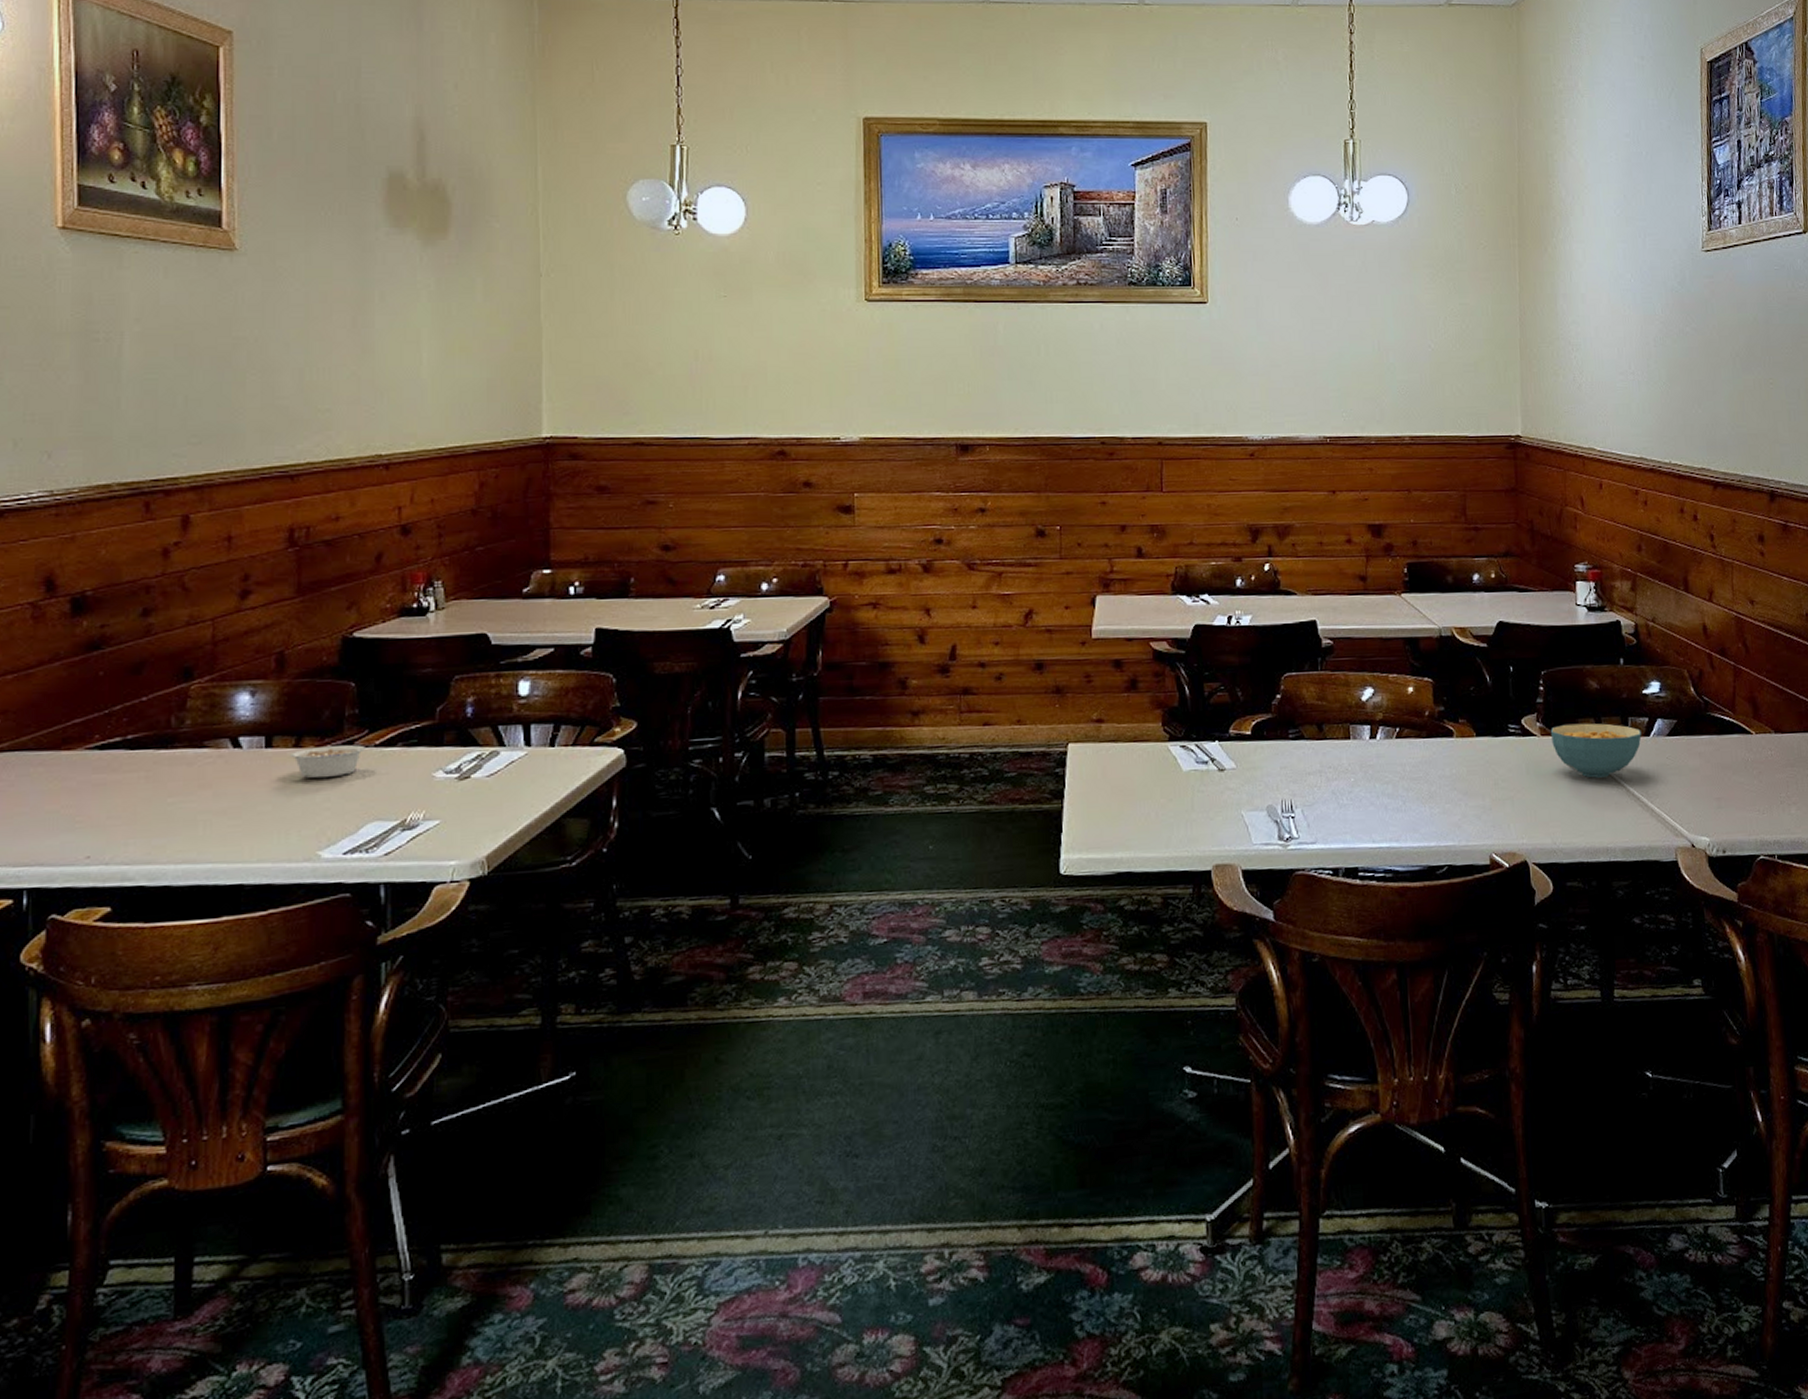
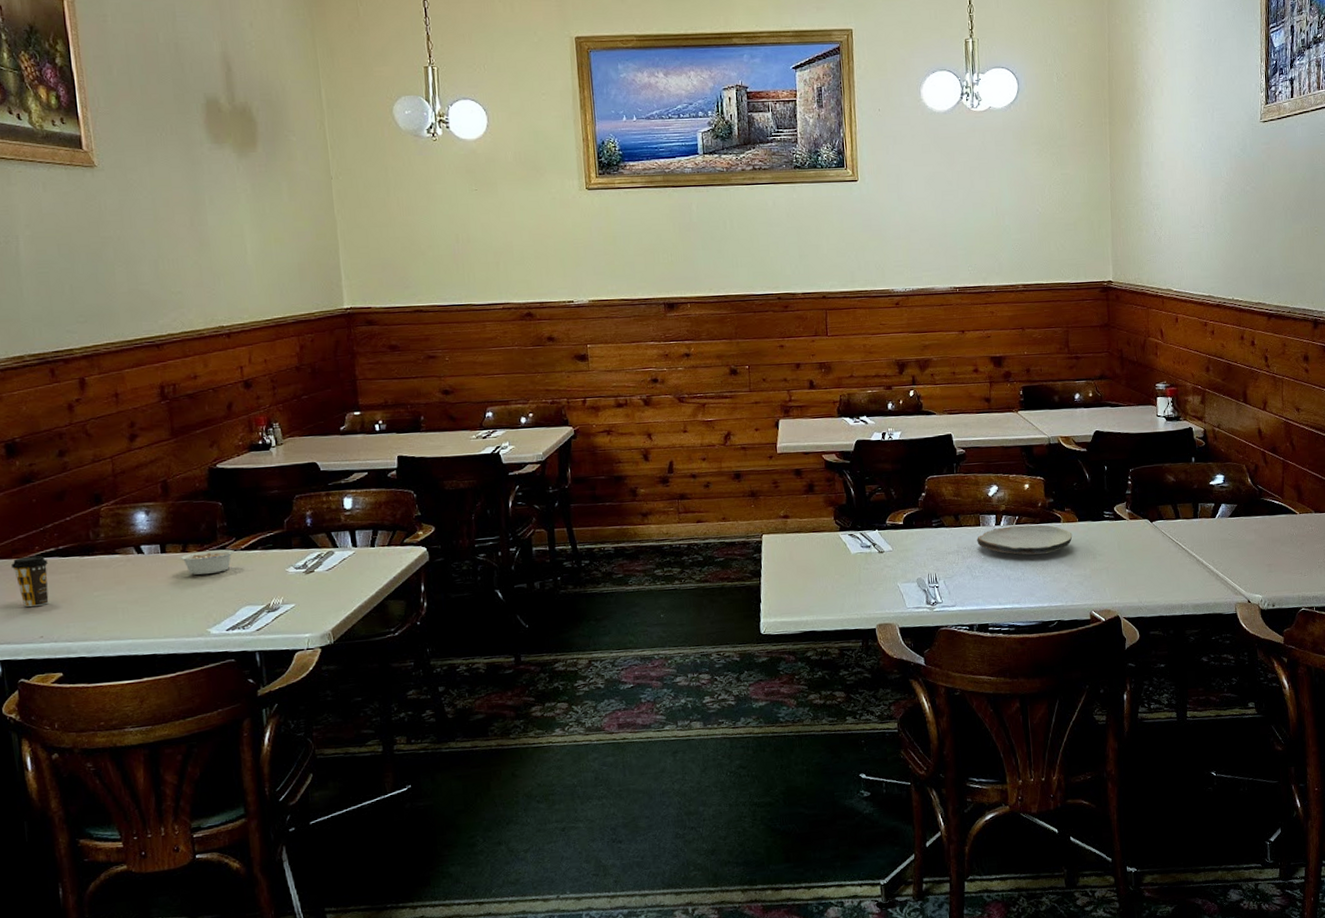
coffee cup: none [57,747,109,816] -> present [10,555,49,607]
plate: none [1345,739,1468,779] -> present [977,525,1073,555]
cereal bowl: present [1550,723,1642,778] -> none [1137,508,1209,552]

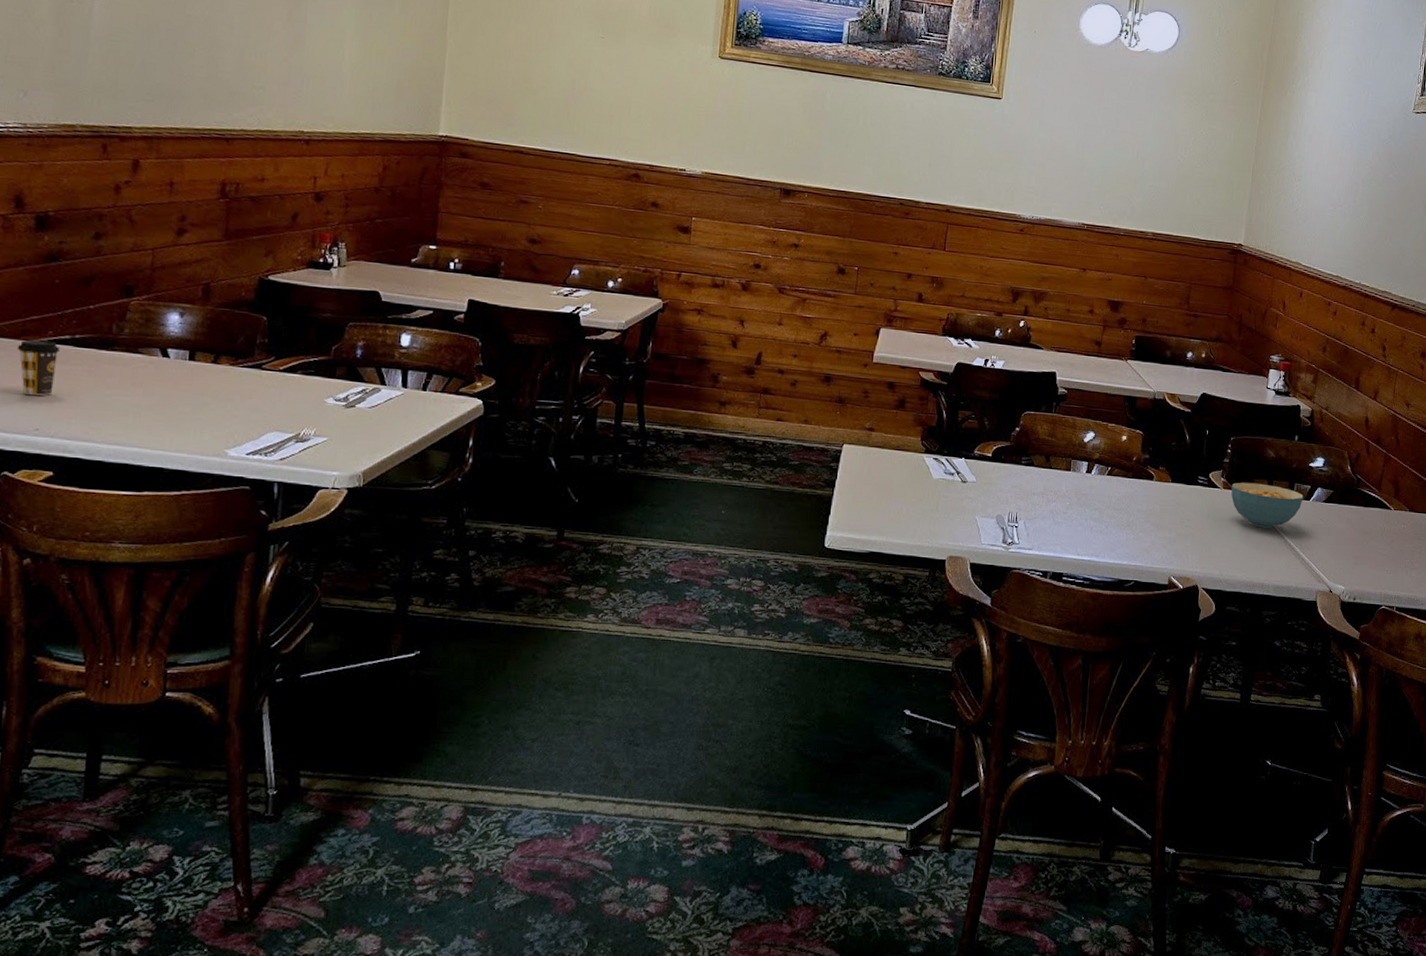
legume: present [179,548,241,575] -> none [208,365,279,392]
plate: present [977,525,1073,555] -> none [1065,476,1163,511]
cereal bowl: none [1137,508,1209,552] -> present [1231,482,1304,528]

